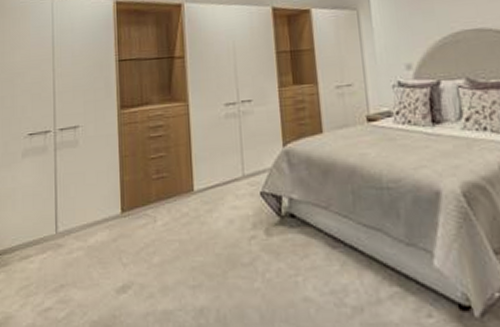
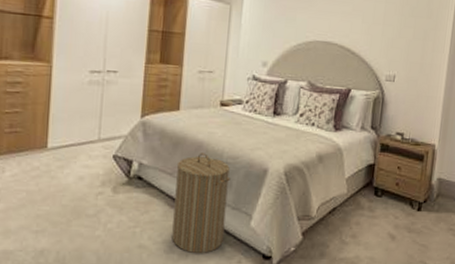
laundry hamper: none [331,179,404,307] -> present [172,153,230,254]

